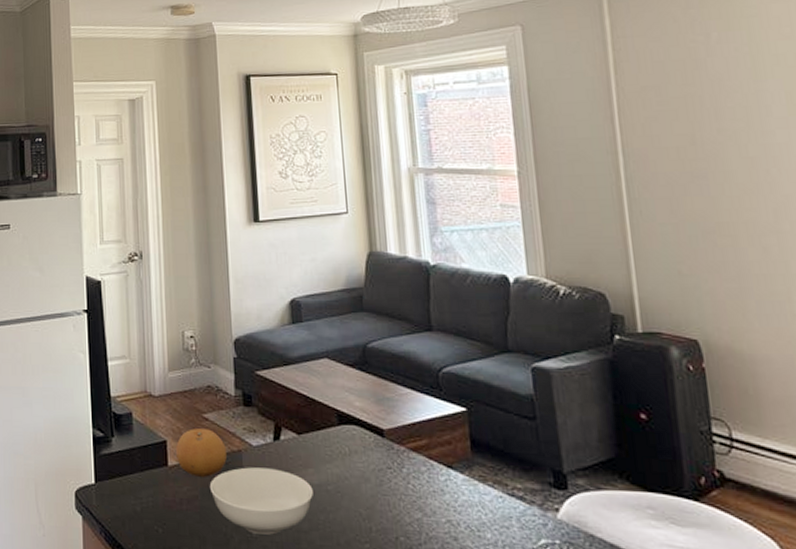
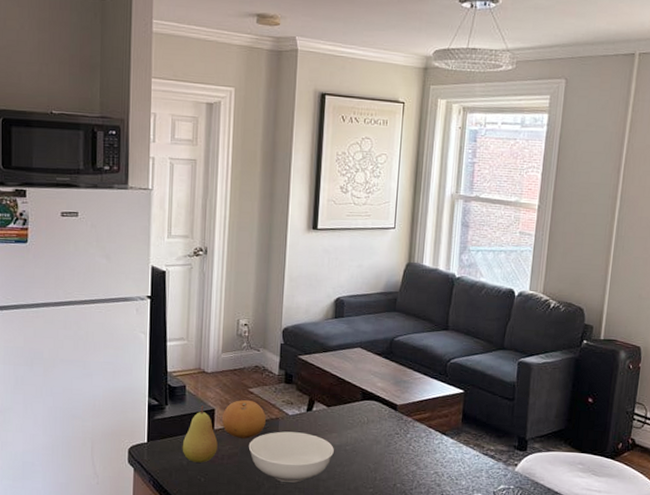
fruit: none [133,436,174,509] -> present [182,405,218,463]

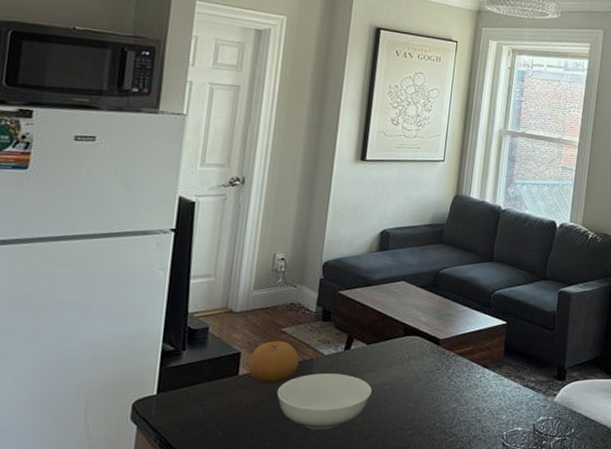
fruit: present [182,405,218,463] -> none [198,348,242,414]

